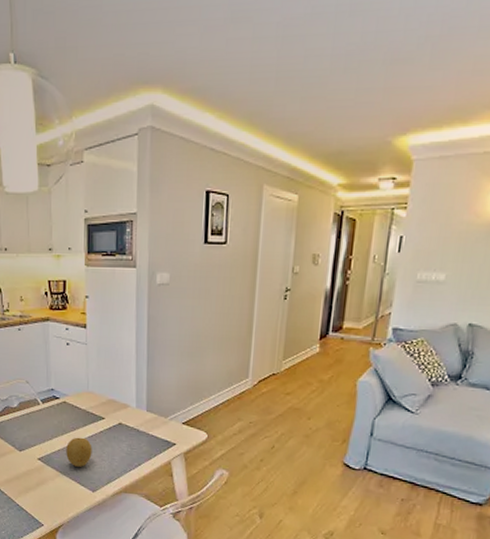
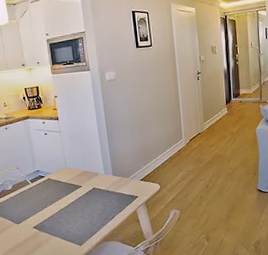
fruit: present [66,437,92,467] -> none [54,204,76,228]

